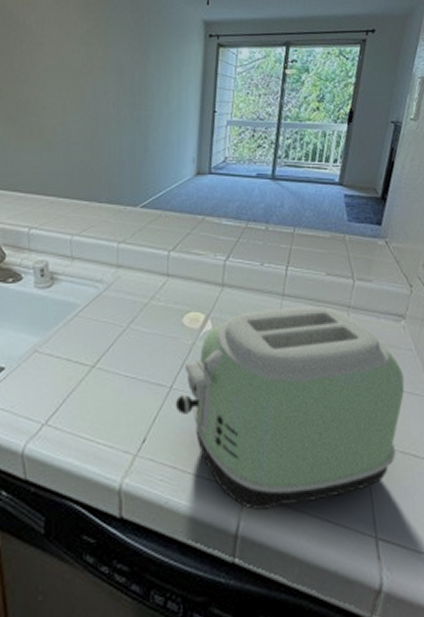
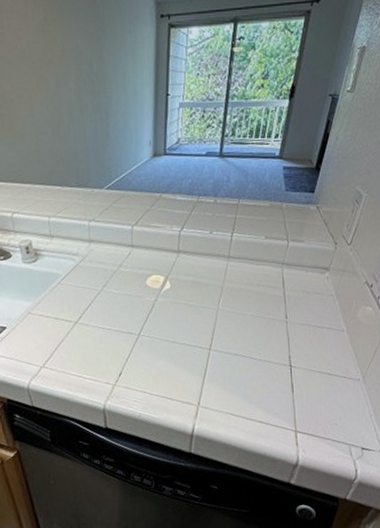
toaster: present [175,307,405,510] -> none [143,265,325,418]

